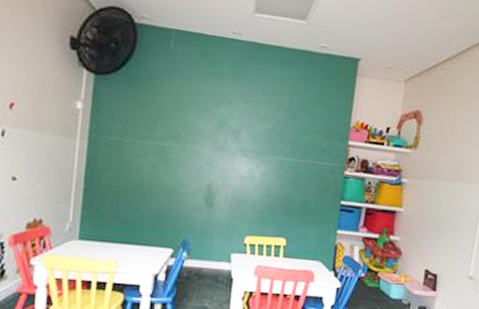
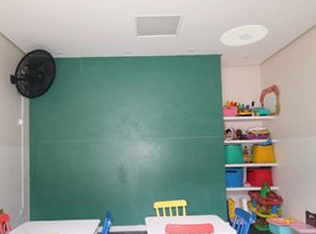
ceiling light: none [361,25,424,53] -> present [220,25,269,46]

